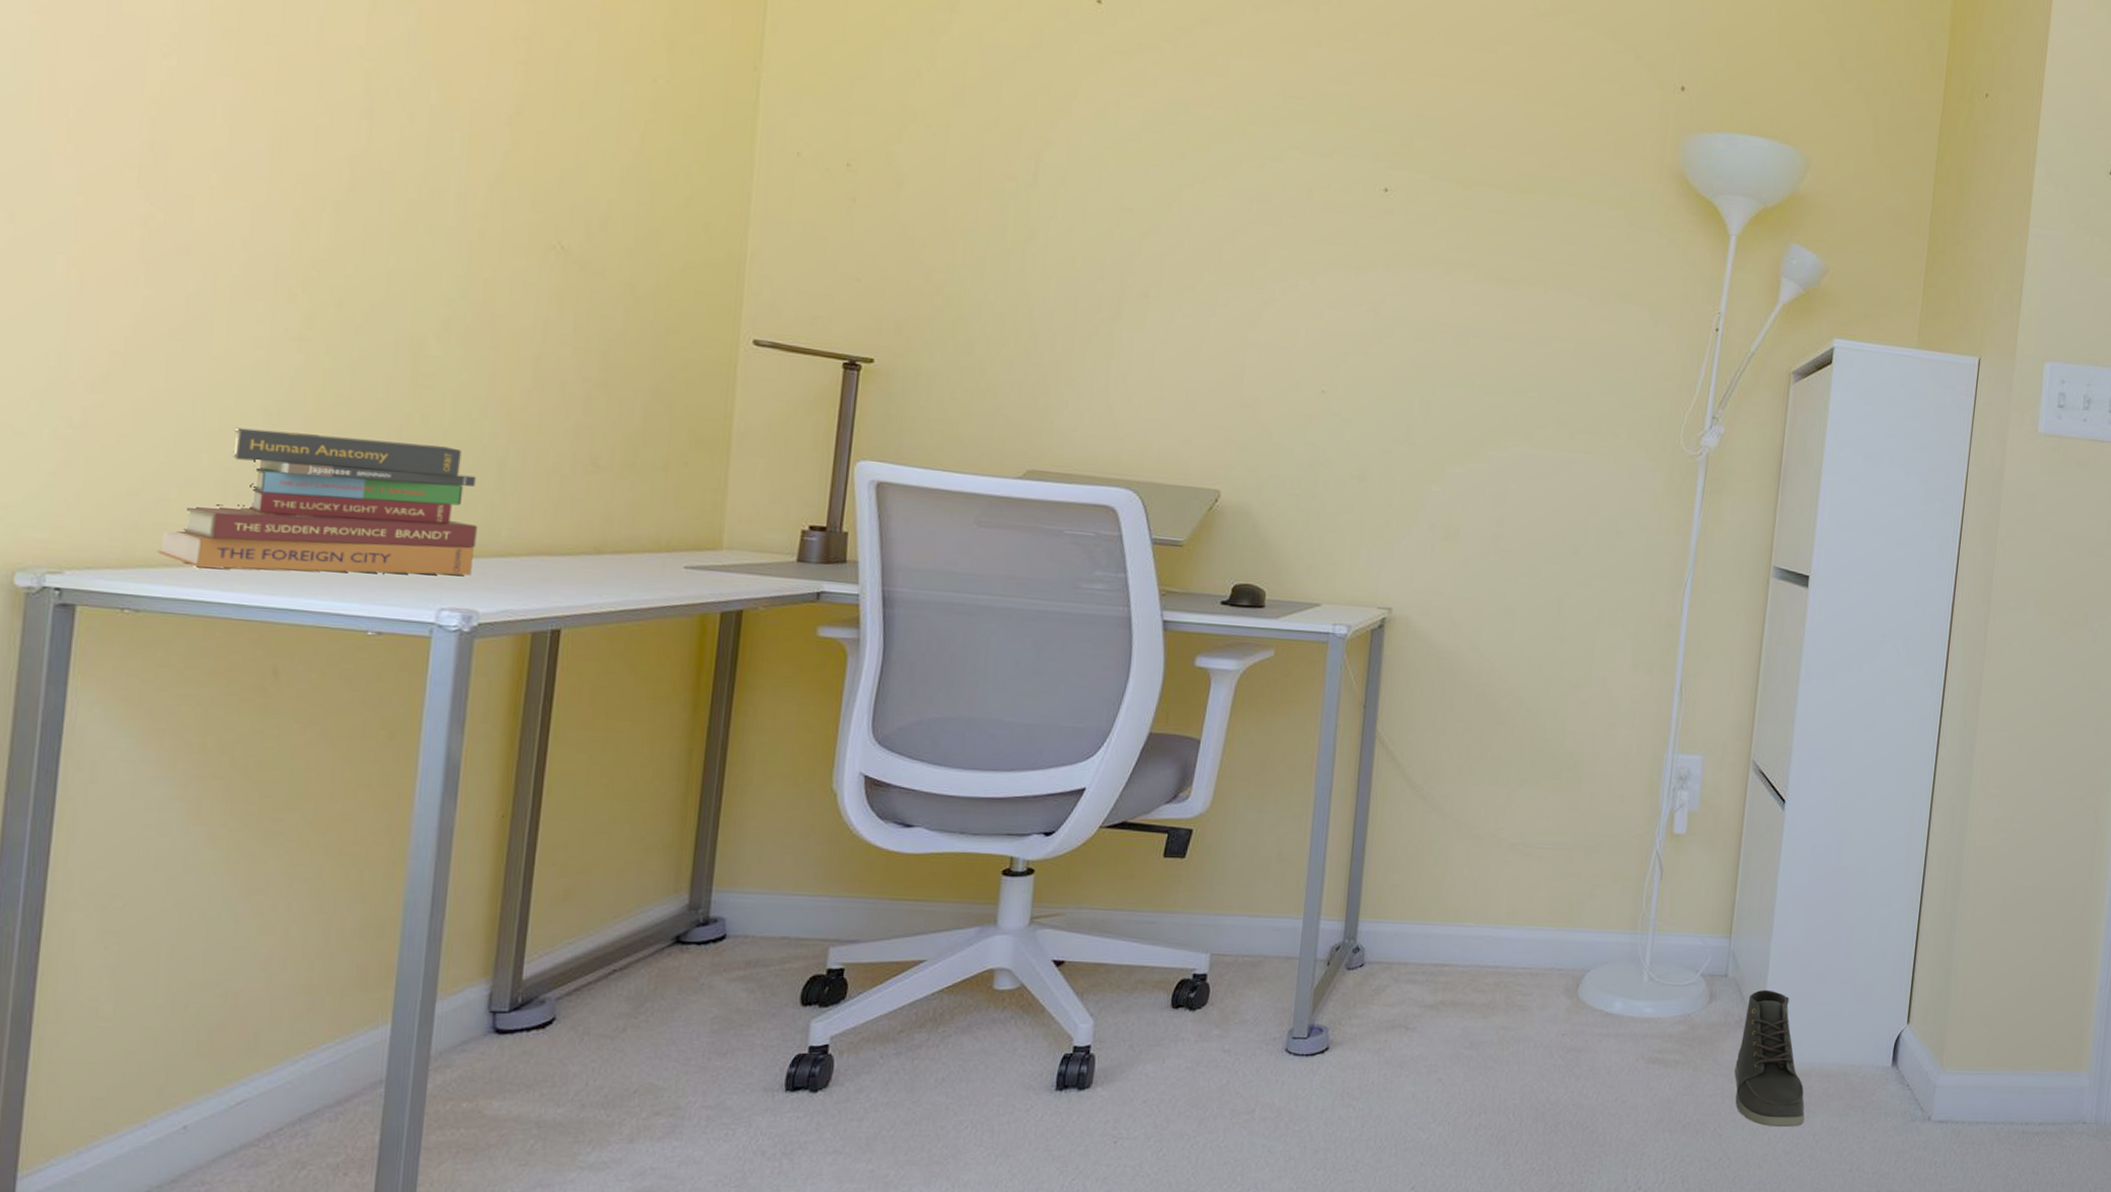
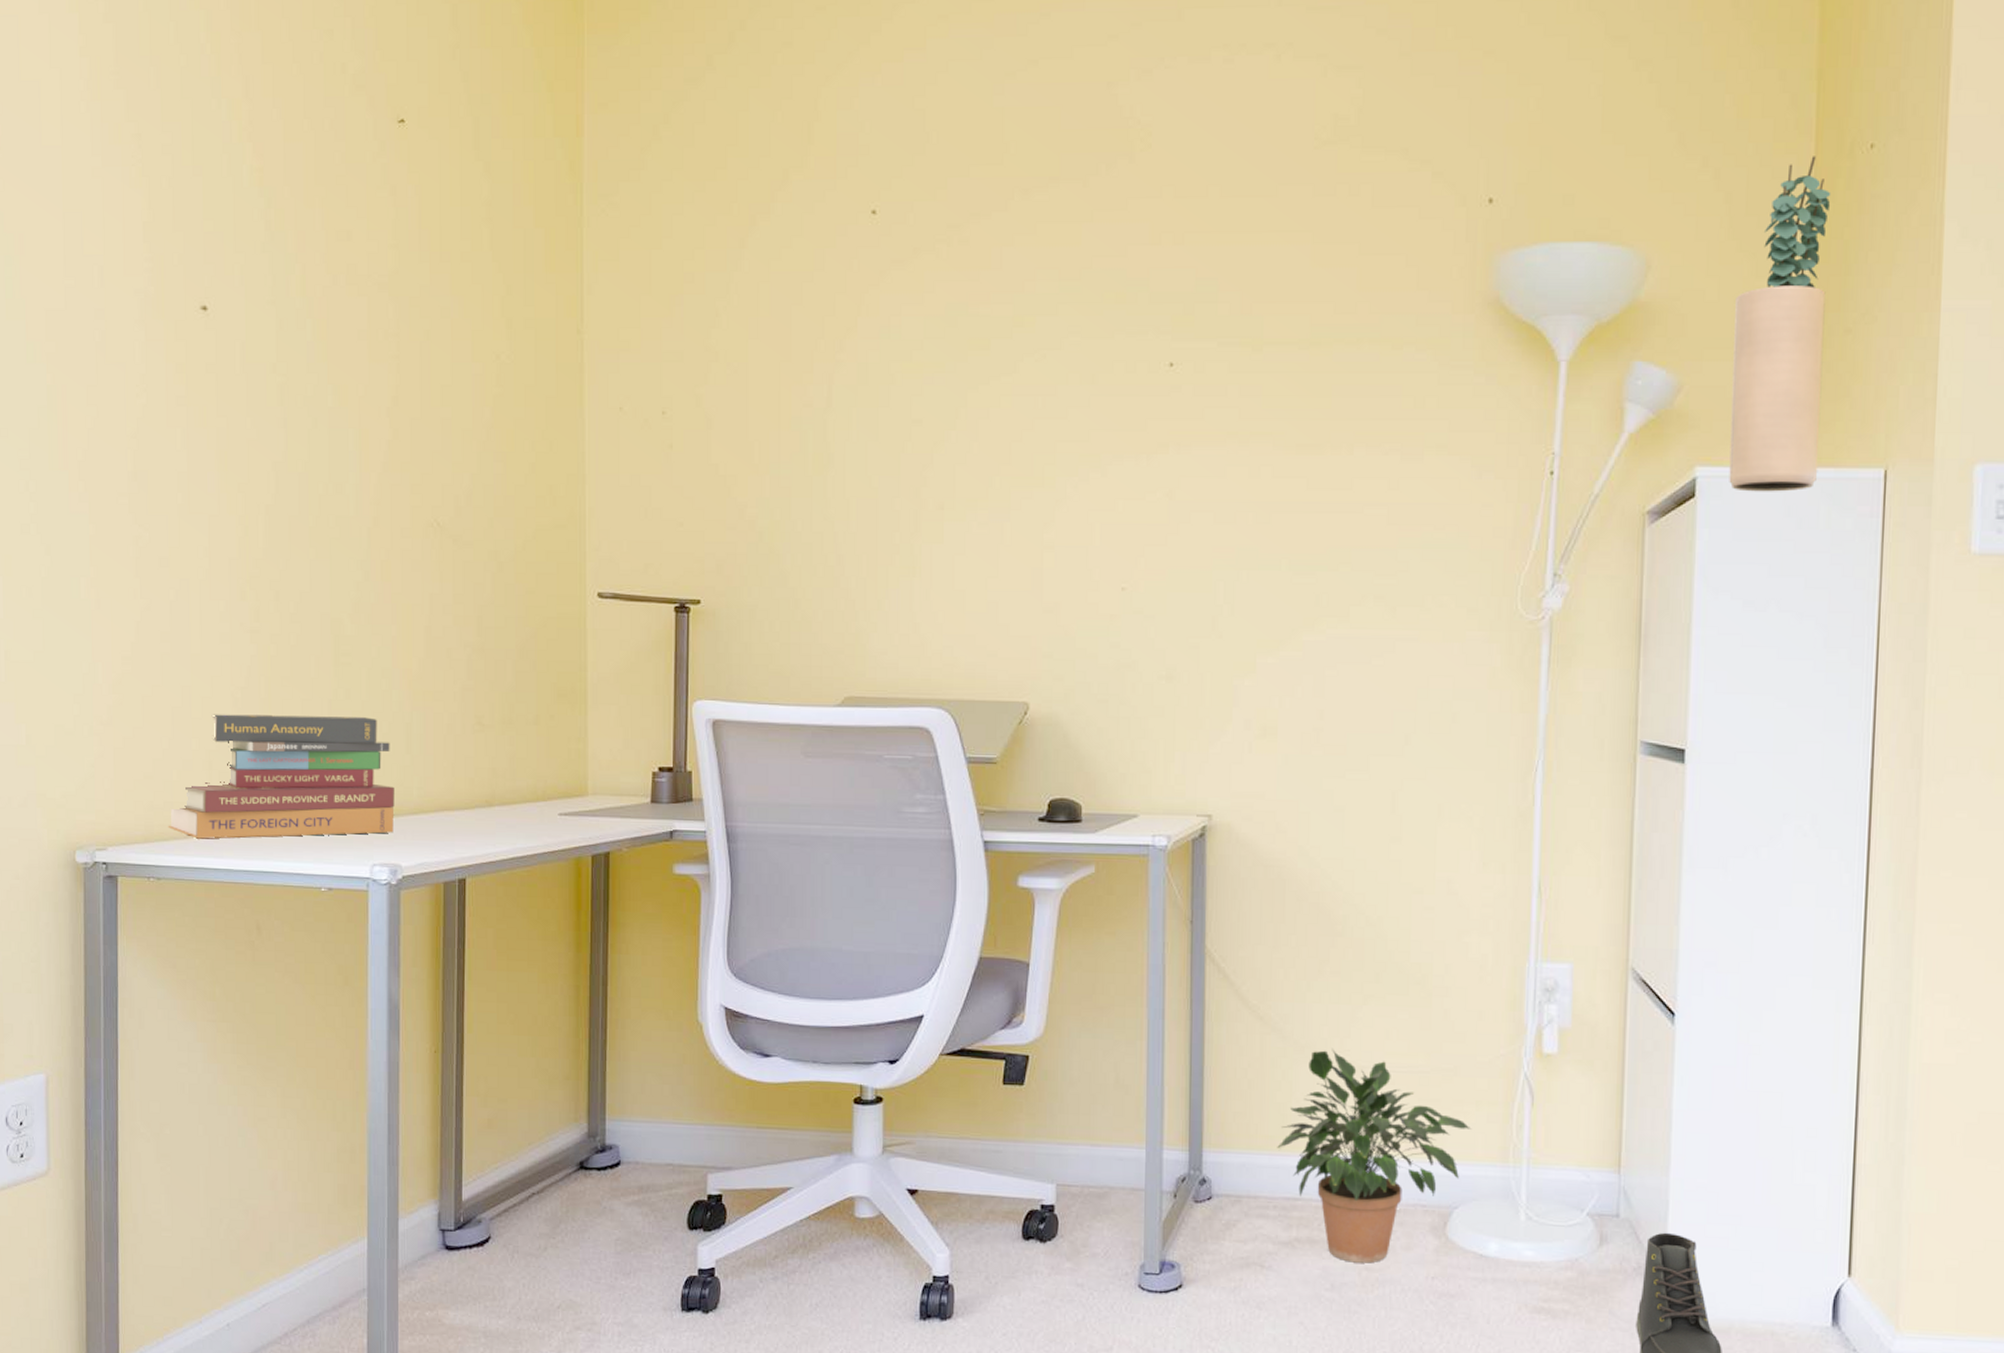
potted plant: none [1429,826,1607,1023] -> present [1277,1048,1472,1263]
vase: none [1859,95,1954,368] -> present [1729,156,1831,492]

